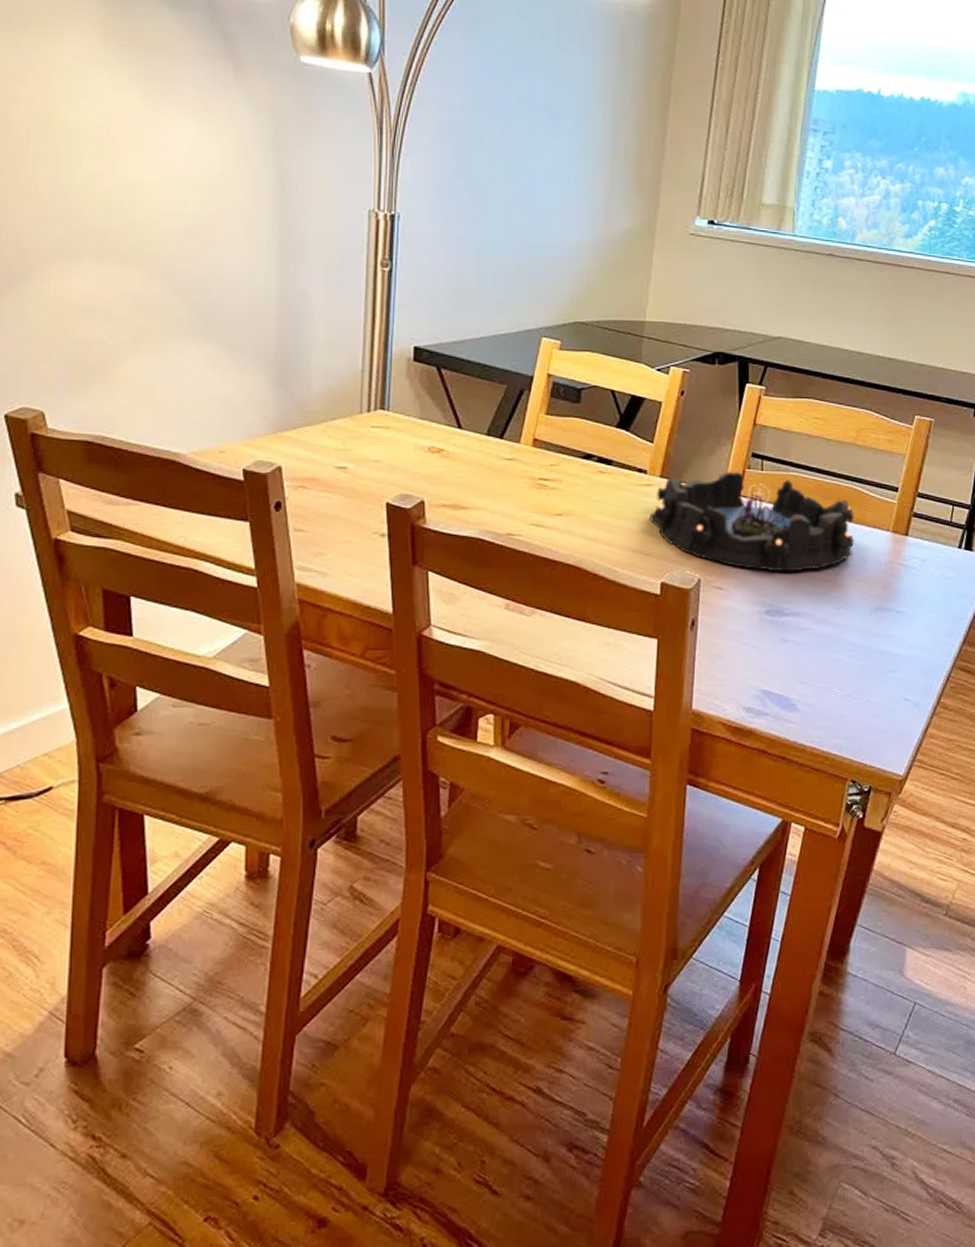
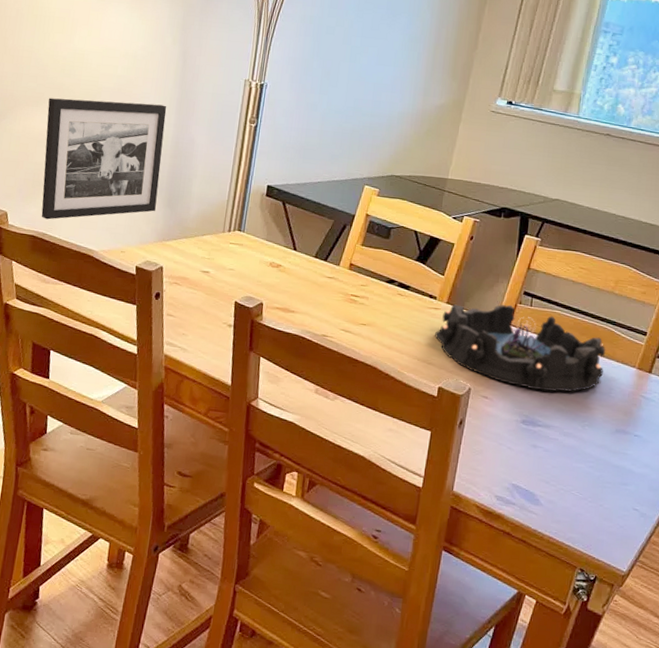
picture frame: none [88,248,264,417] -> present [41,98,167,220]

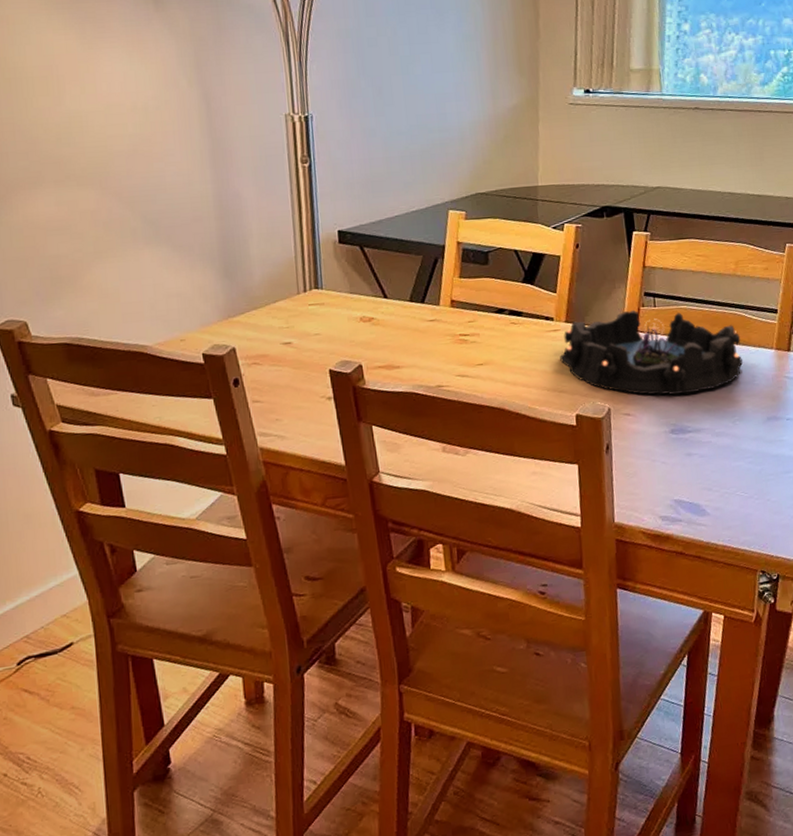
picture frame: present [41,98,167,220] -> none [48,160,211,321]

